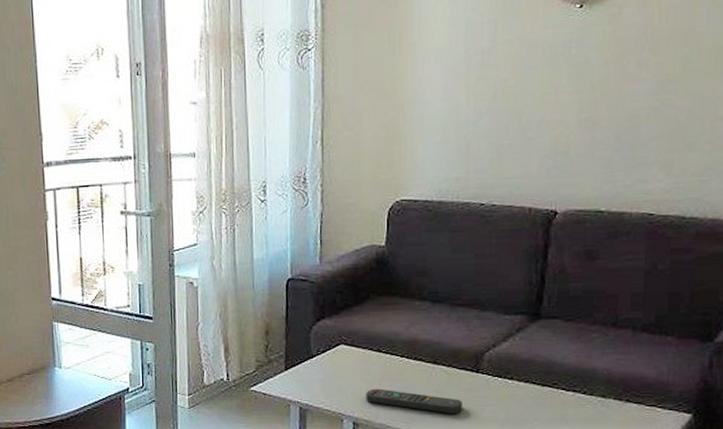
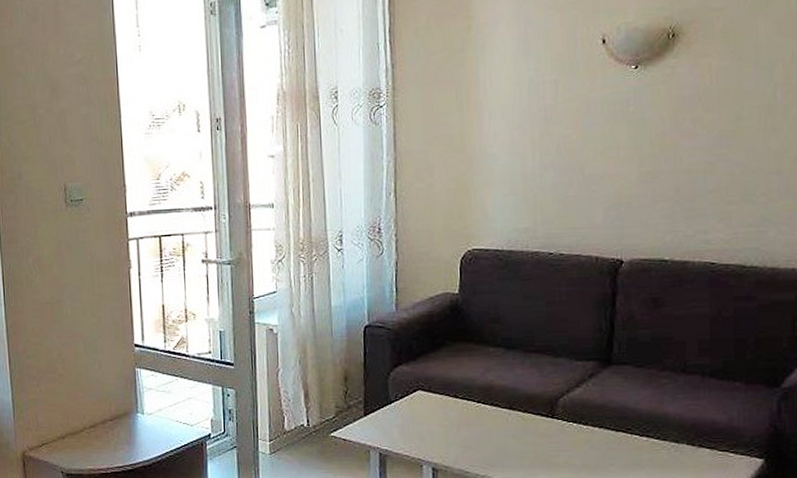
remote control: present [366,388,462,414] -> none [444,434,539,460]

